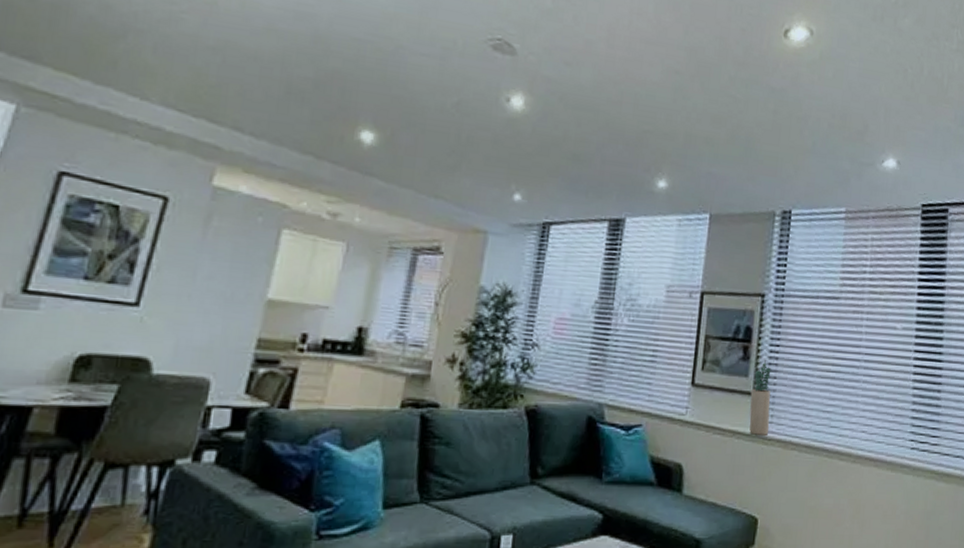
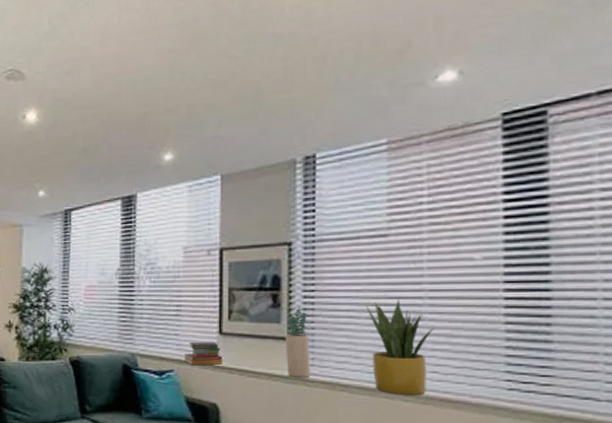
books: none [654,393,693,420] -> present [185,342,223,366]
planter: none [818,359,866,454] -> present [366,298,435,395]

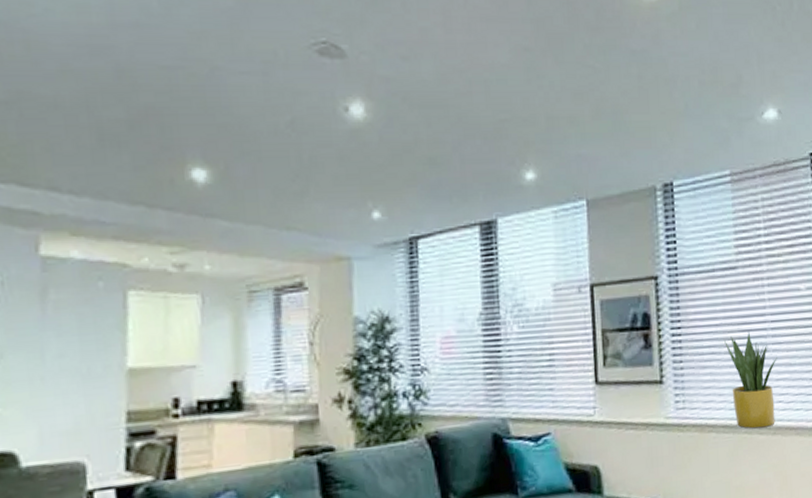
books: present [185,342,223,366] -> none [561,394,602,425]
vase: present [285,306,311,379] -> none [658,345,683,424]

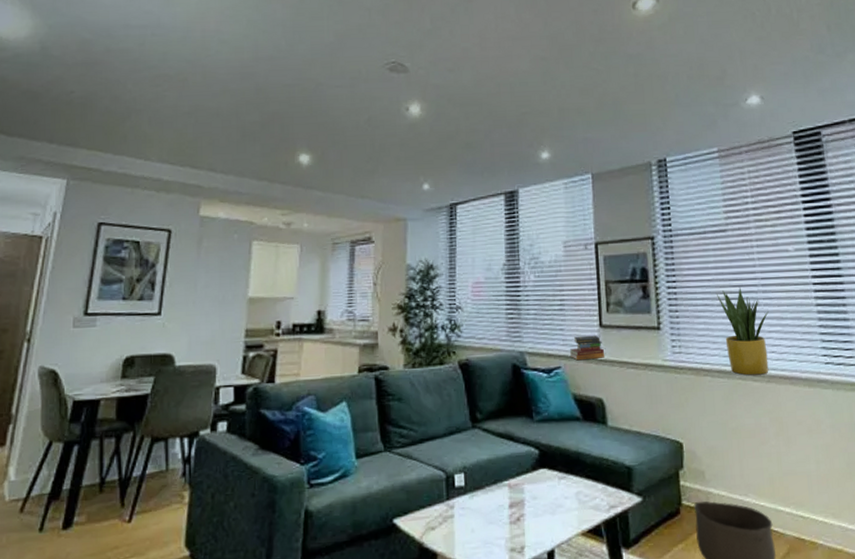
books: none [561,394,602,425] -> present [570,335,605,361]

